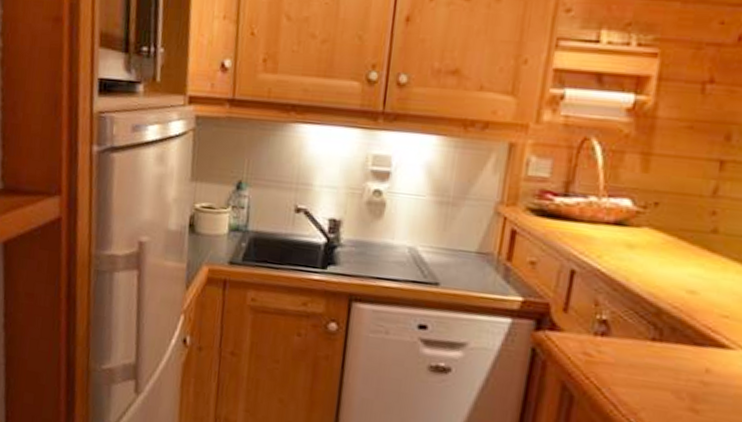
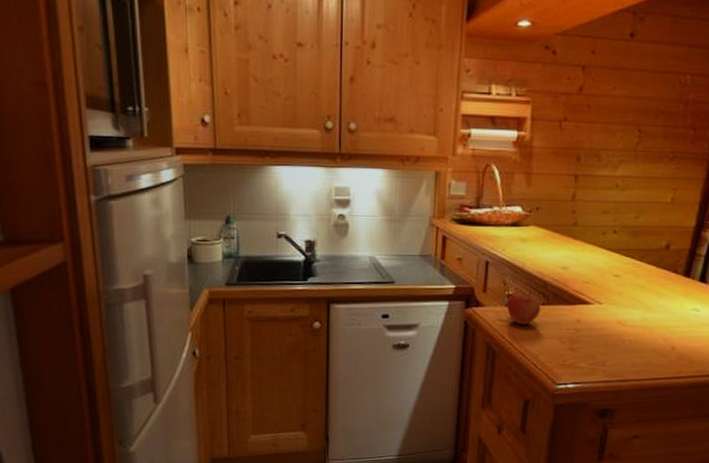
apple: none [595,317,649,365] -> present [506,290,541,325]

